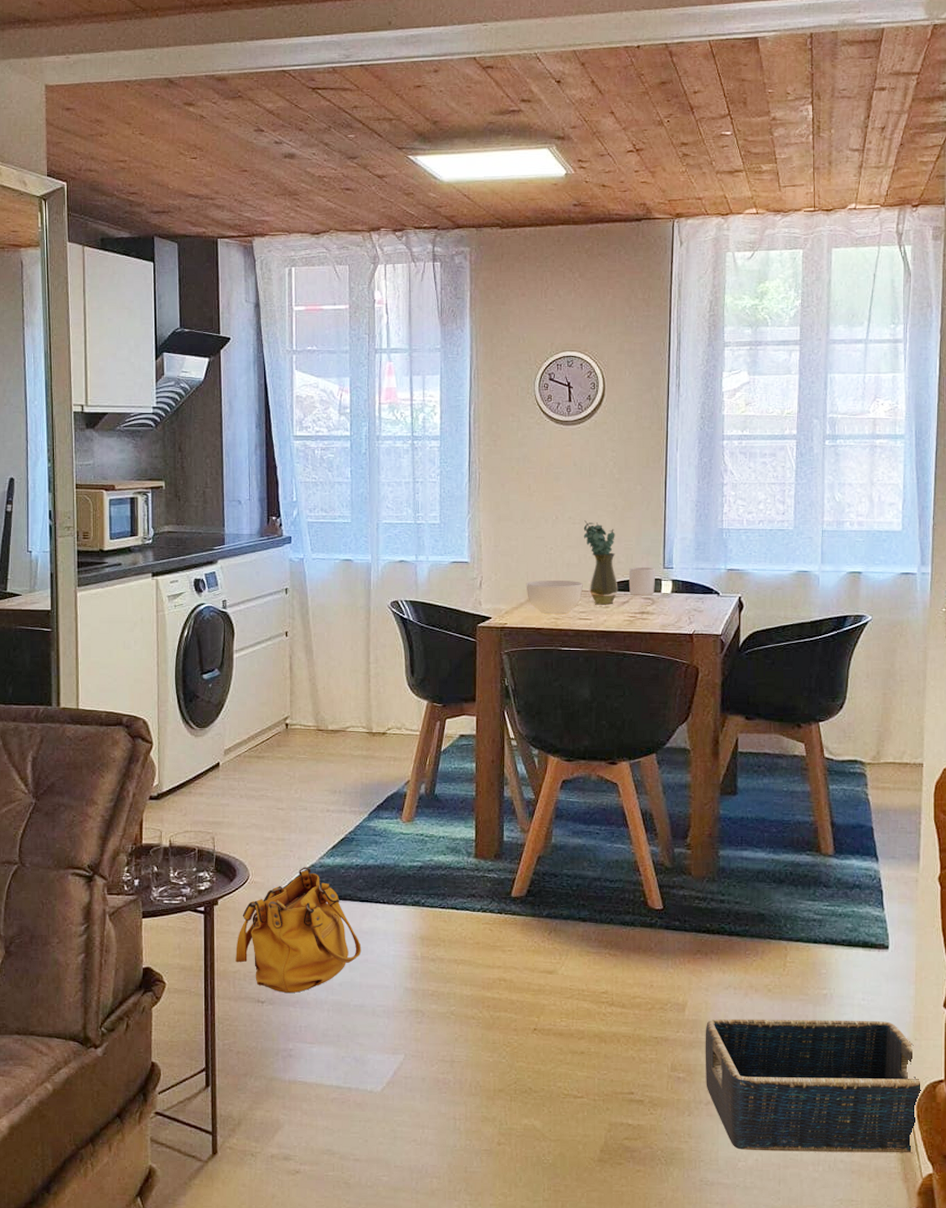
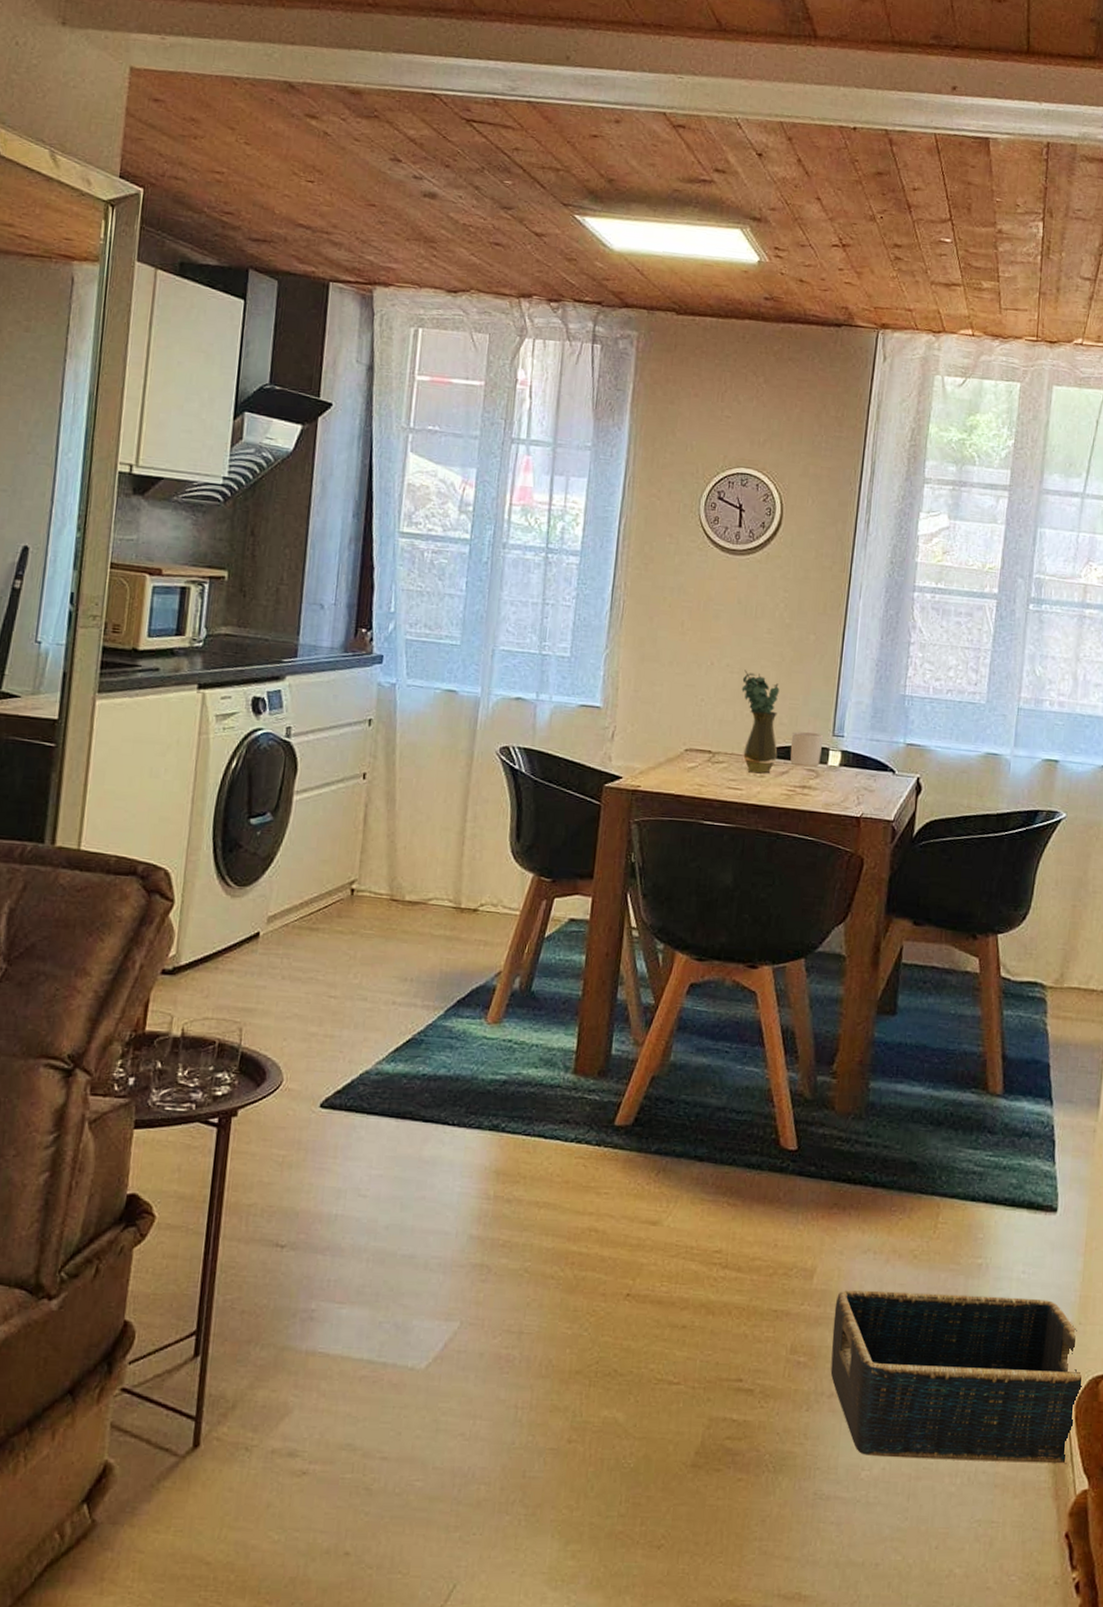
handbag: present [236,867,362,994] -> none [252,1073,419,1237]
bowl: present [526,581,583,615] -> none [667,737,736,781]

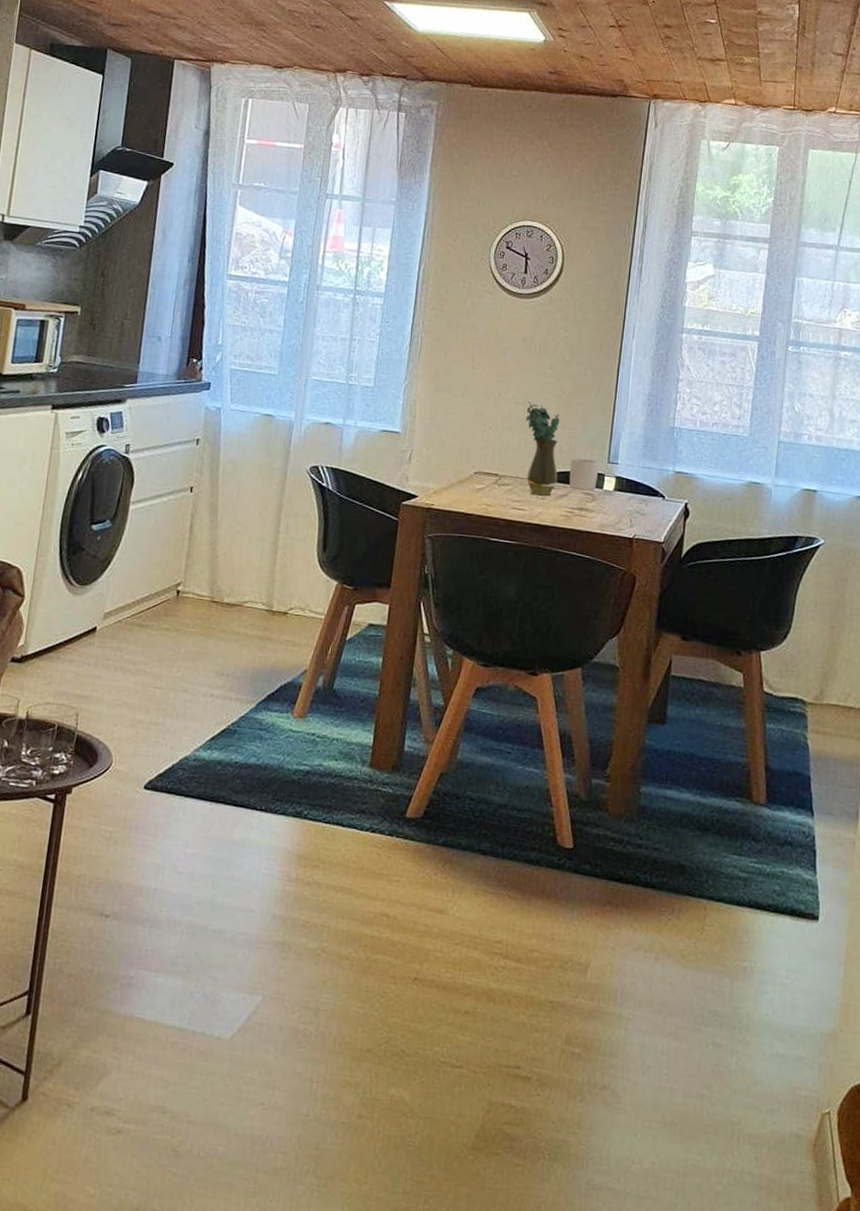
basket: present [830,1290,1082,1464] -> none [603,985,844,1171]

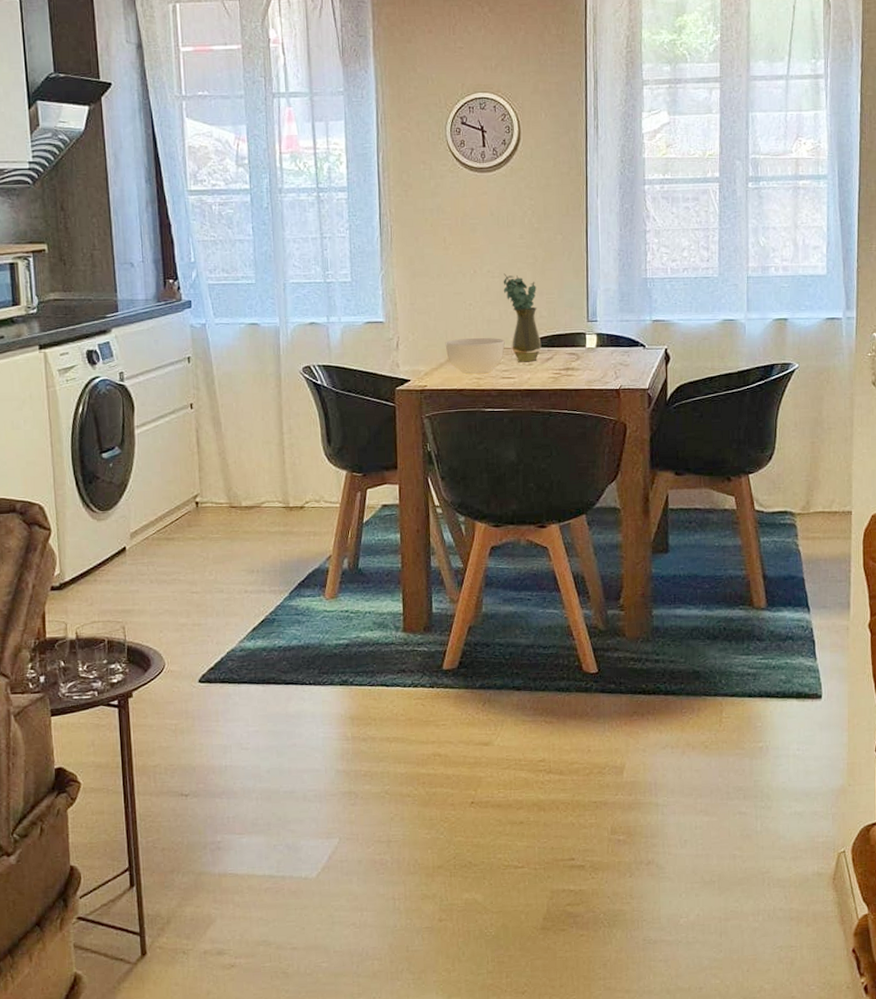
bowl: none [458,461,520,501] -> present [445,338,505,375]
mug: present [569,458,600,492] -> none [551,321,580,352]

